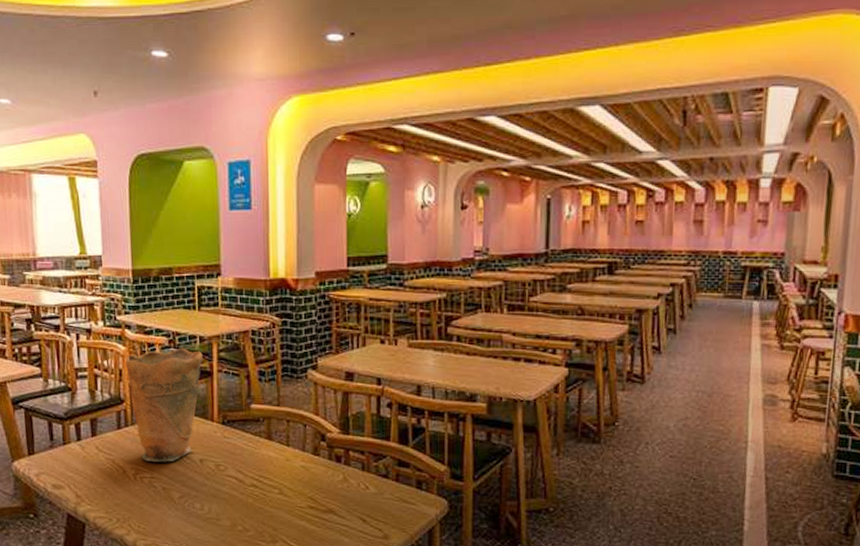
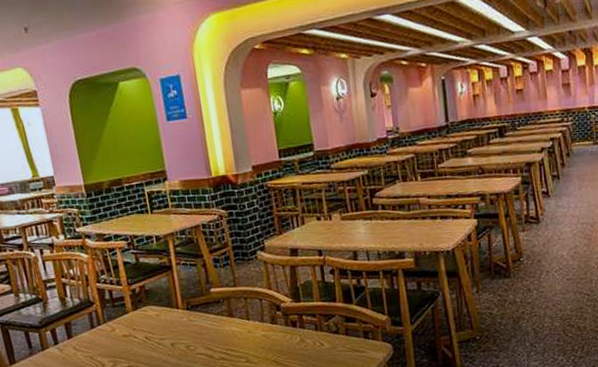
vase: present [125,348,204,462] -> none [89,248,163,353]

